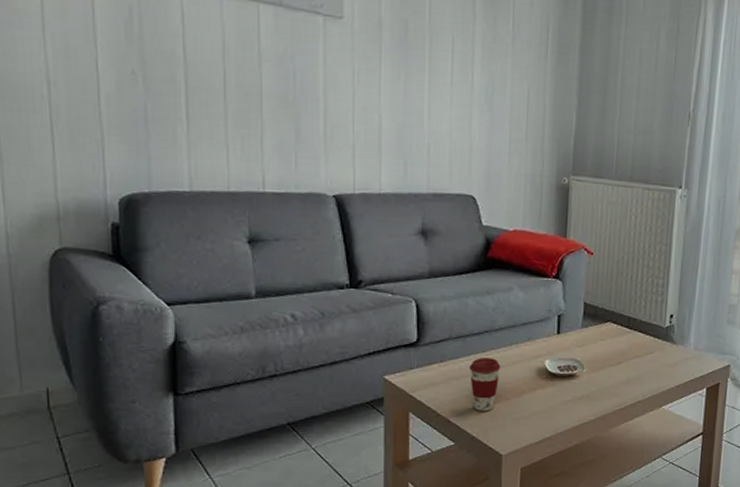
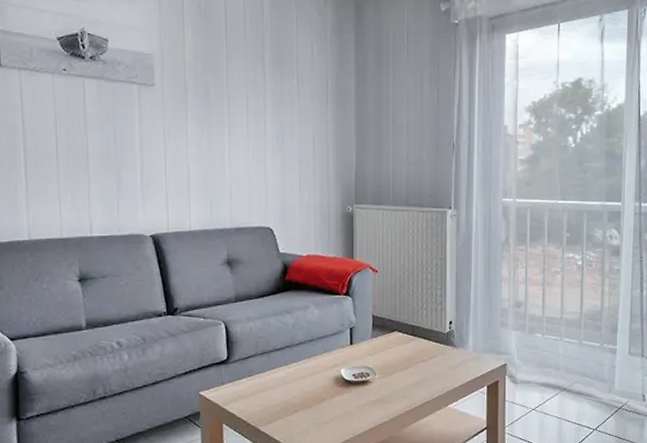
coffee cup: present [469,358,501,411] -> none [273,370,302,419]

